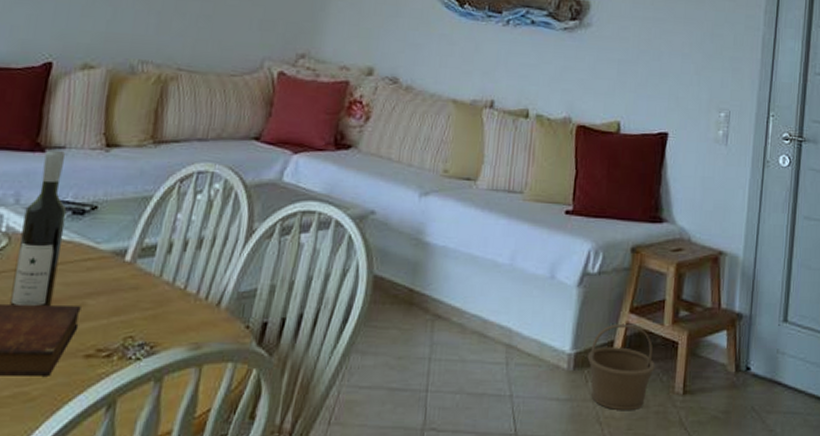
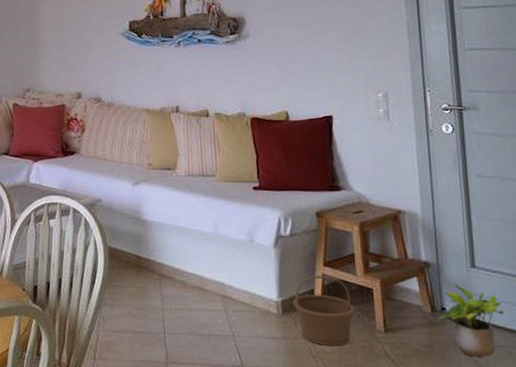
potted plant: none [739,340,808,425] -> present [436,284,504,357]

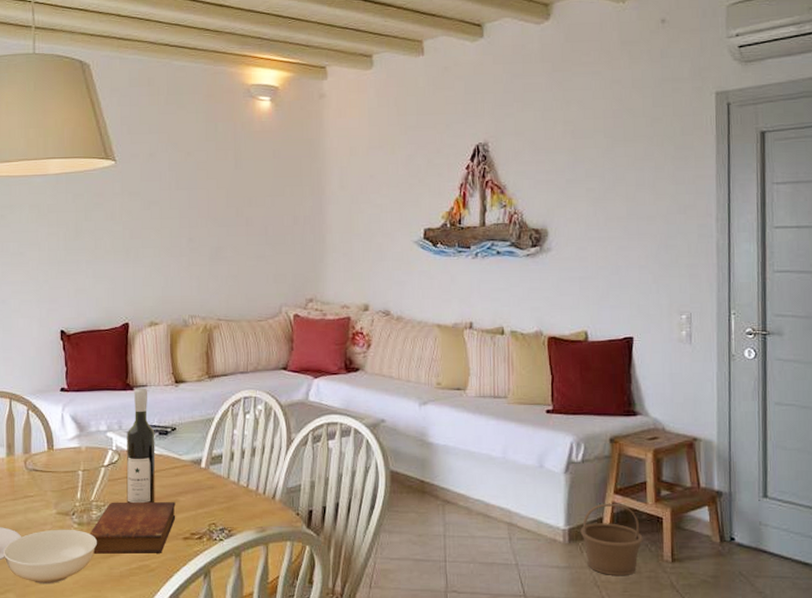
potted plant: present [436,284,504,357] -> none [725,514,792,588]

